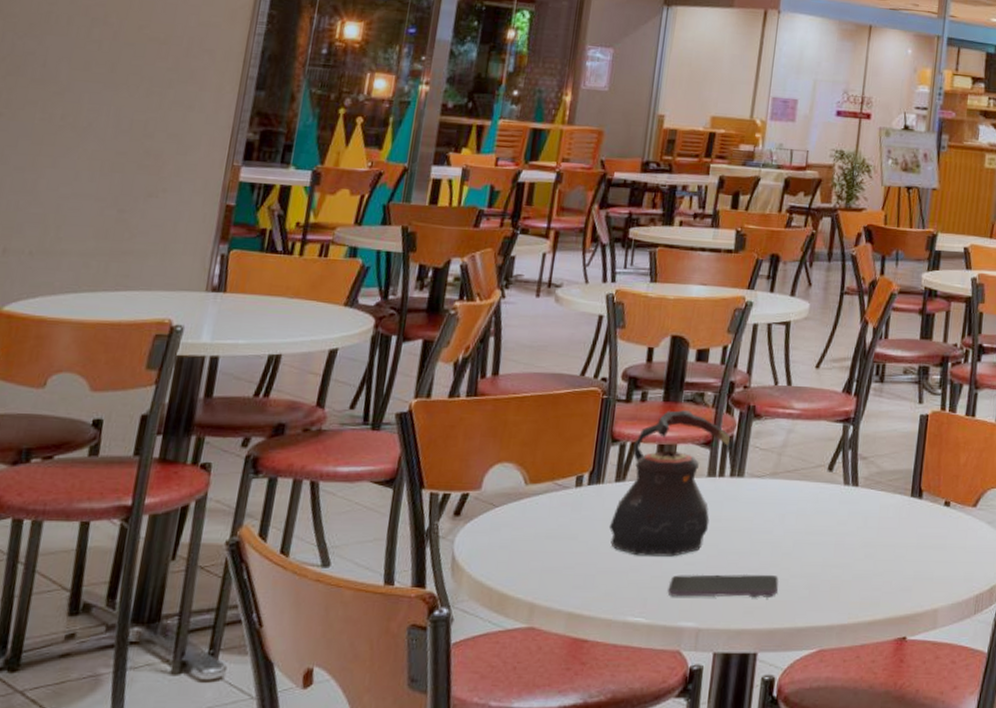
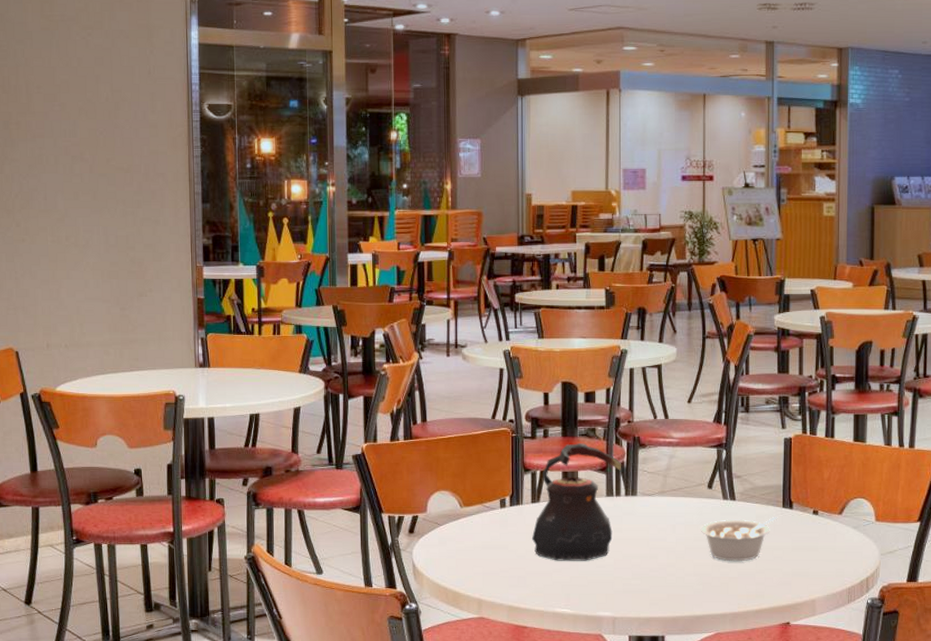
smartphone: present [667,574,779,598] -> none [585,573,677,593]
legume: none [814,508,905,561] -> present [700,517,778,562]

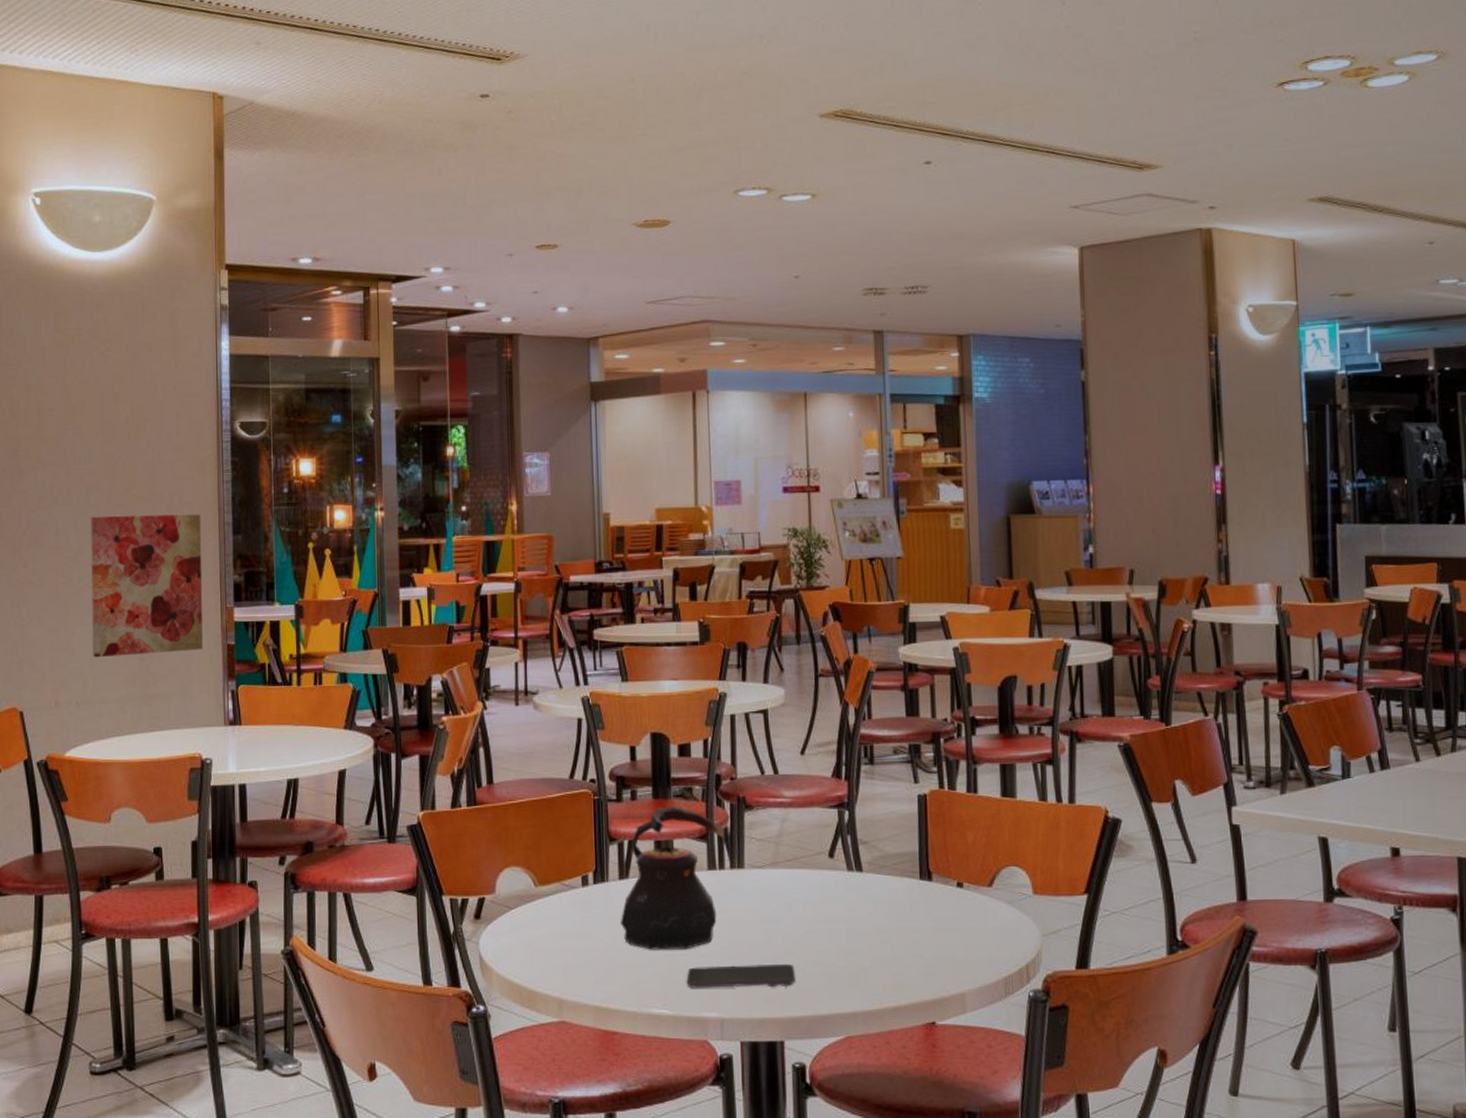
wall art: none [76,183,176,307] -> present [91,513,203,658]
smartphone: none [585,573,677,593] -> present [686,963,796,988]
legume: present [700,517,778,562] -> none [821,891,915,947]

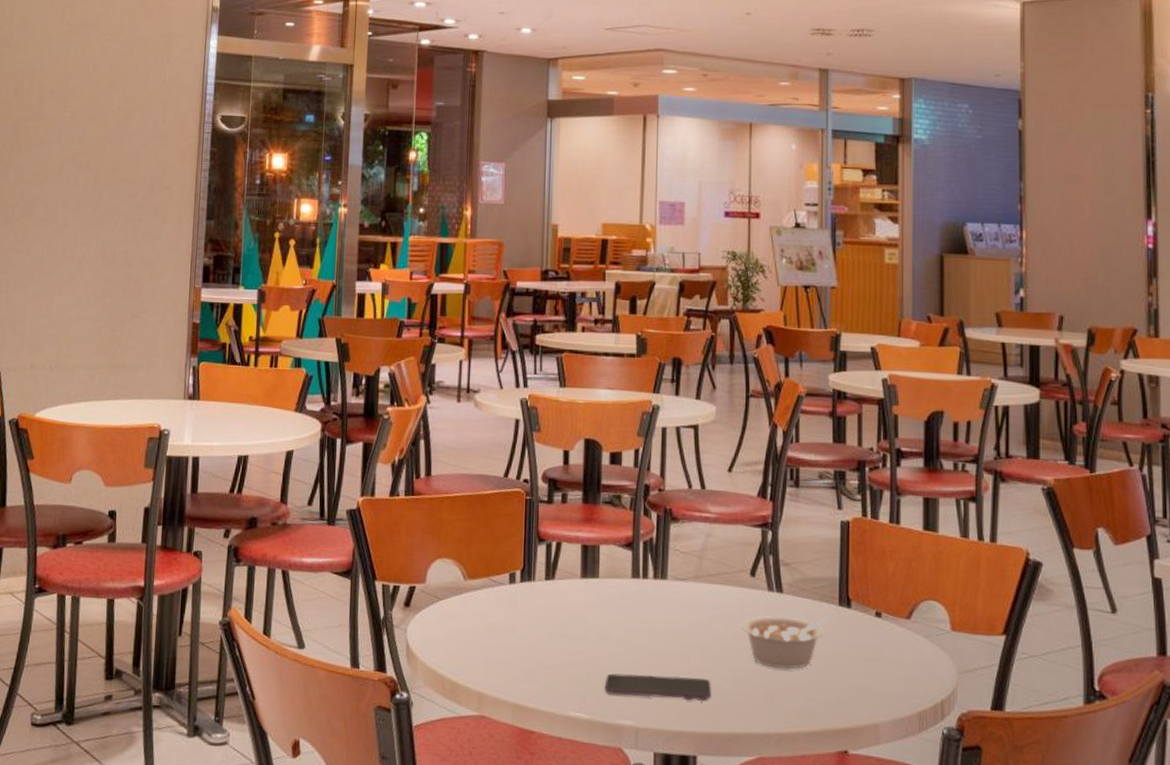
wall art: present [91,513,203,658] -> none [69,193,179,326]
teapot: present [620,806,724,950] -> none [543,512,650,655]
legume: none [821,891,915,947] -> present [741,615,833,669]

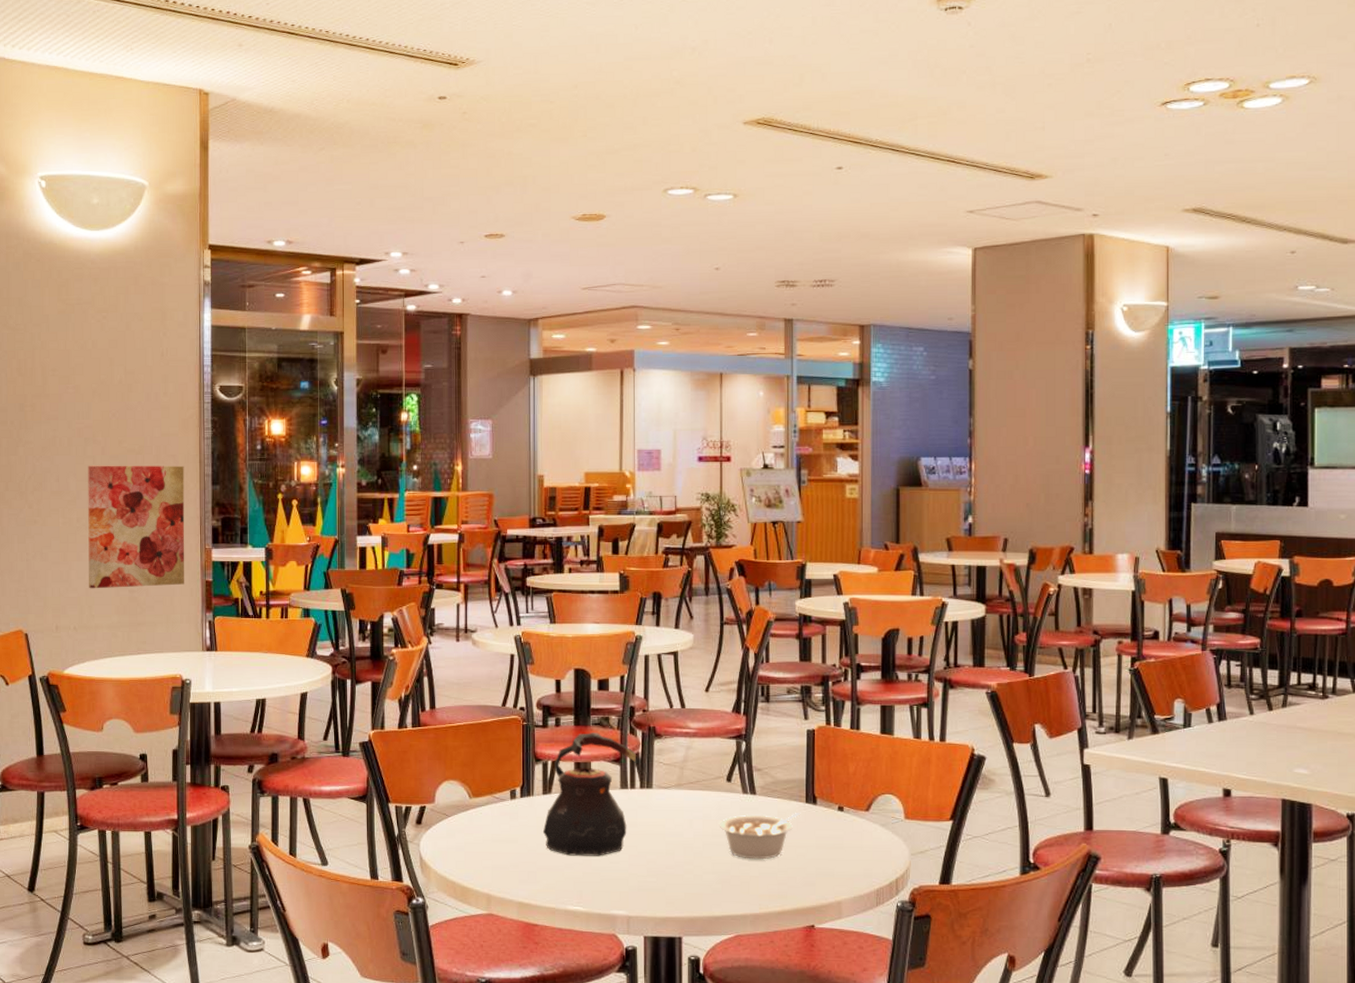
wall art: none [69,193,179,326] -> present [88,465,185,589]
teapot: none [543,512,650,655] -> present [542,733,636,856]
smartphone: present [604,673,712,701] -> none [599,871,695,890]

